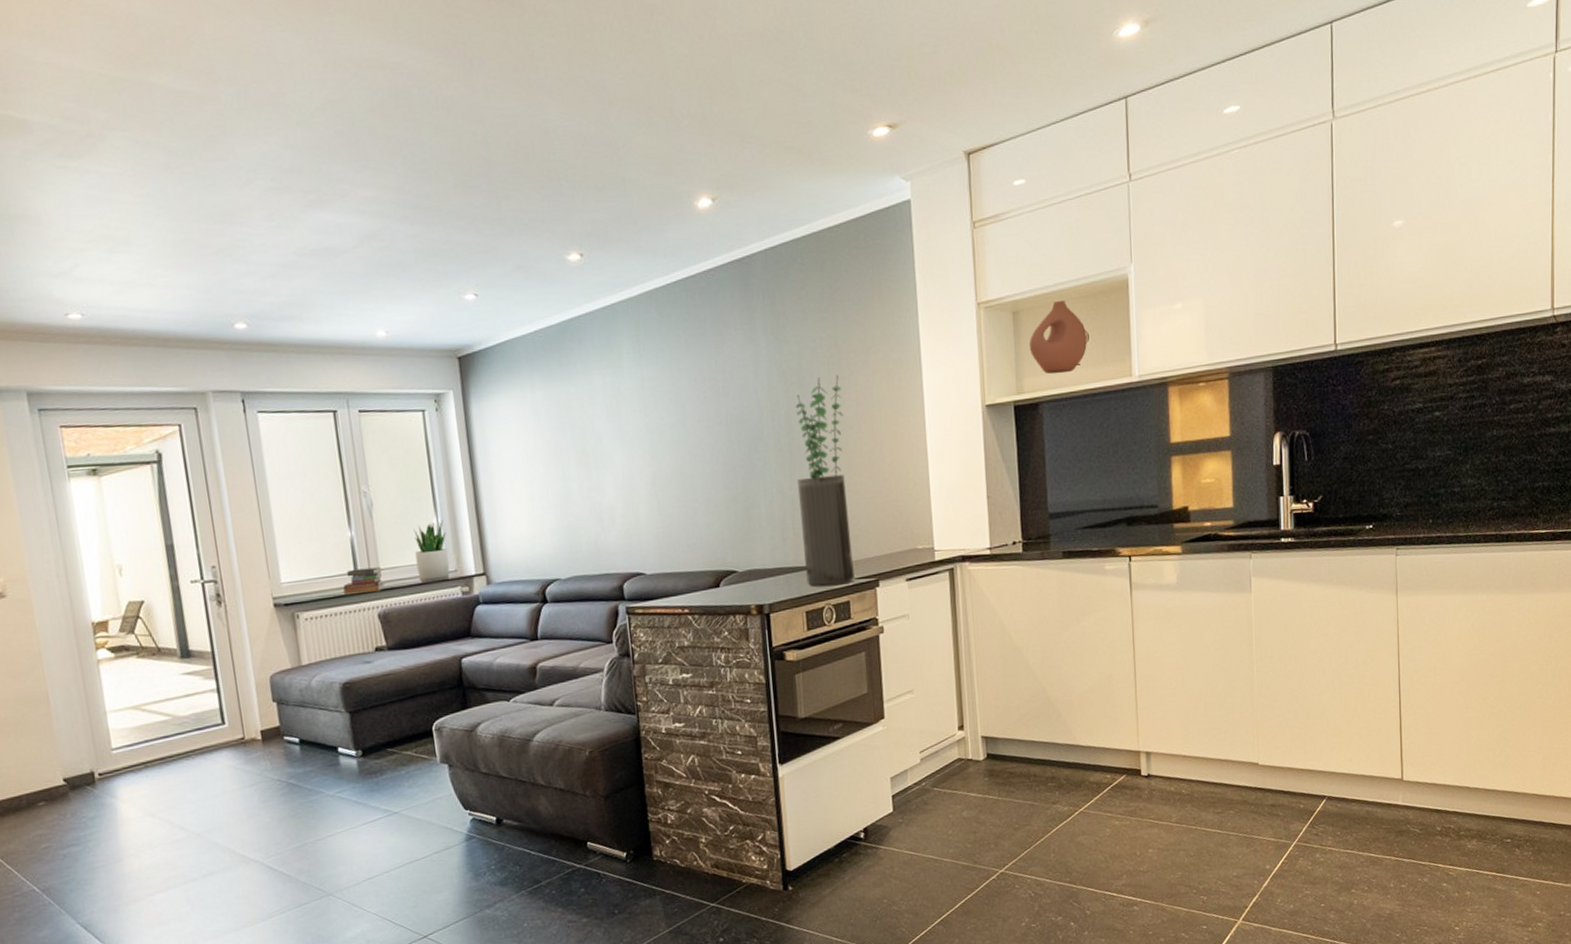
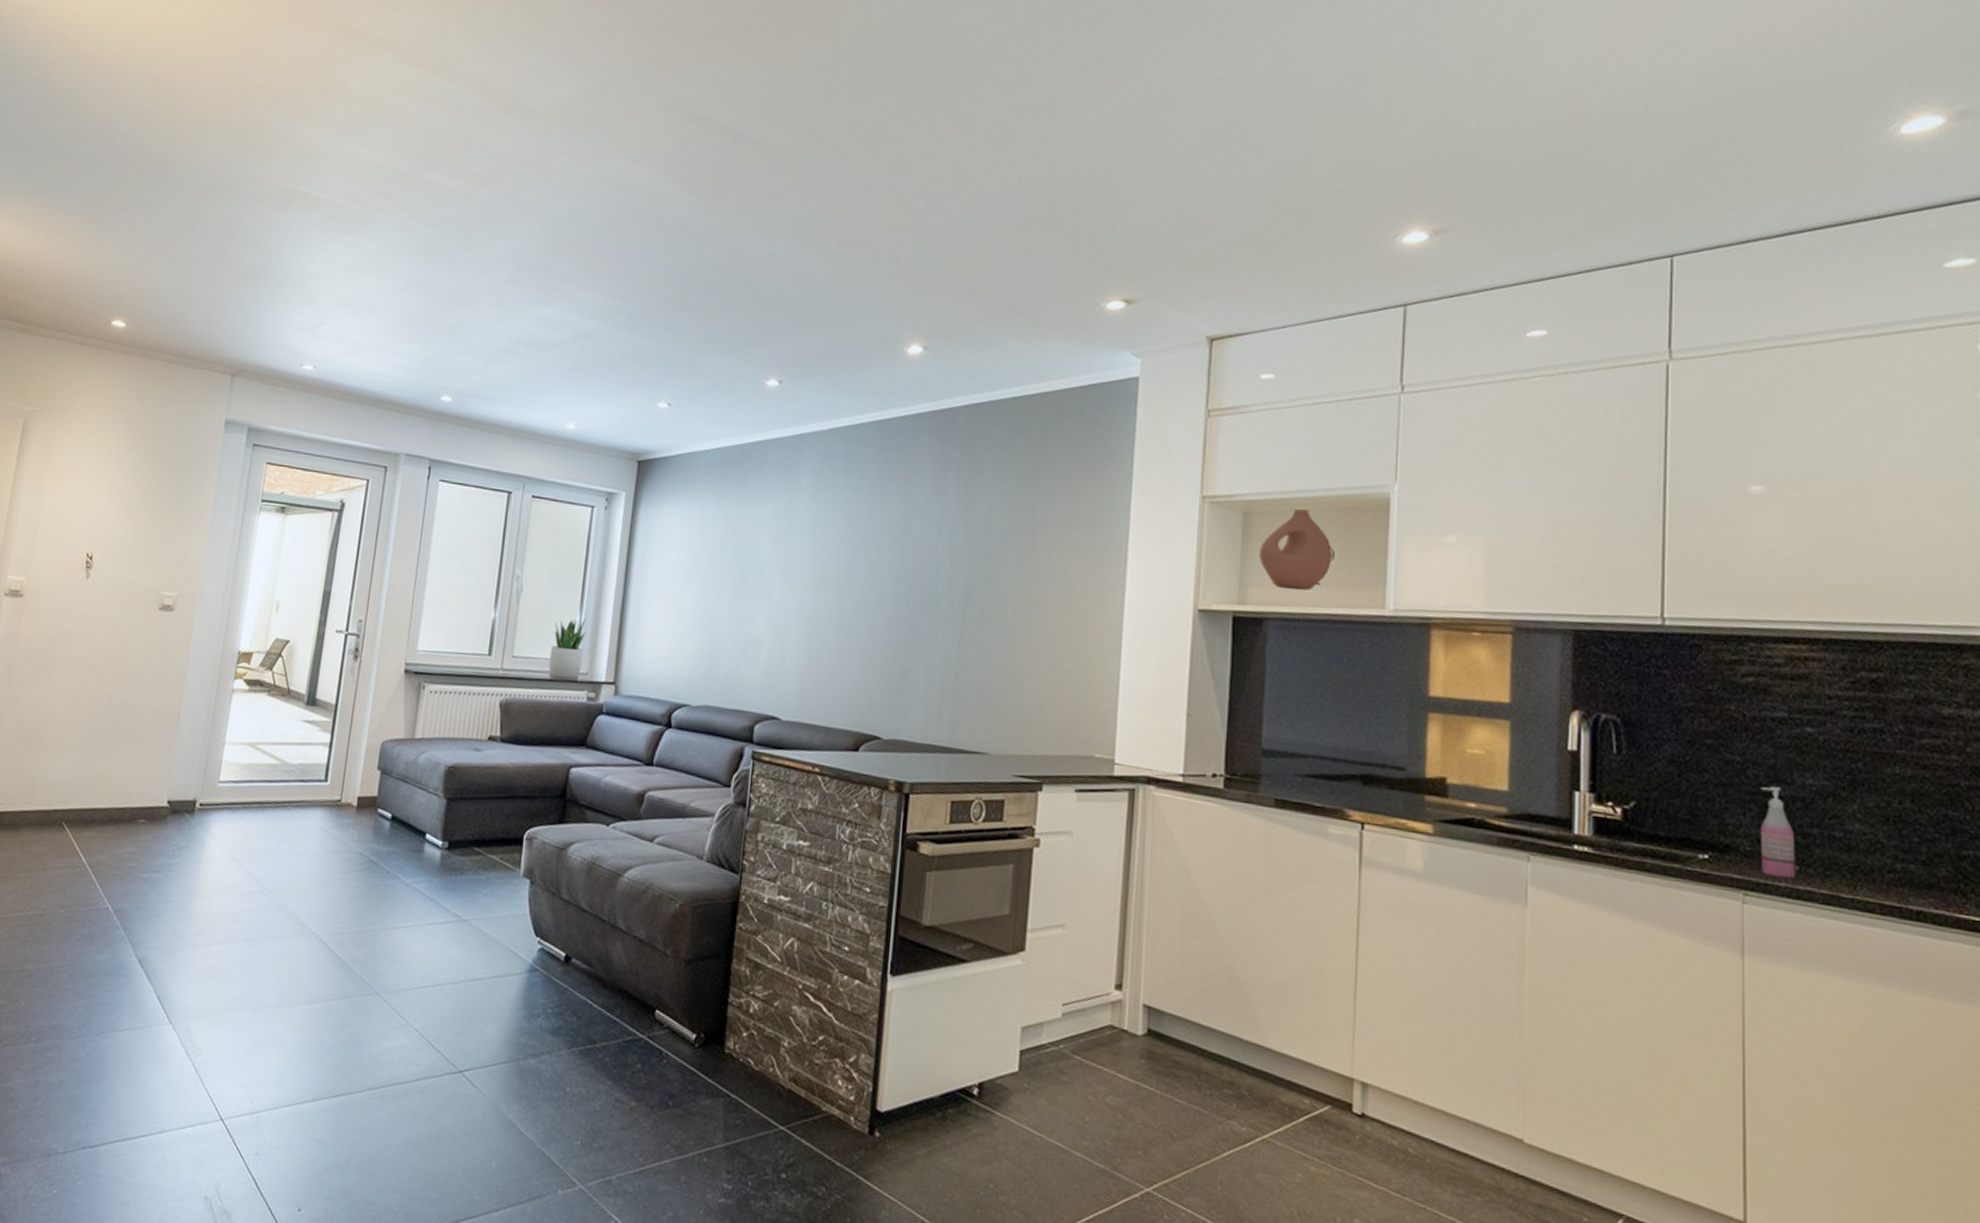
books: present [343,567,385,595] -> none [473,650,515,678]
vase: present [795,374,854,588] -> none [958,544,1031,781]
soap dispenser: none [1406,463,1430,532] -> present [1760,787,1796,880]

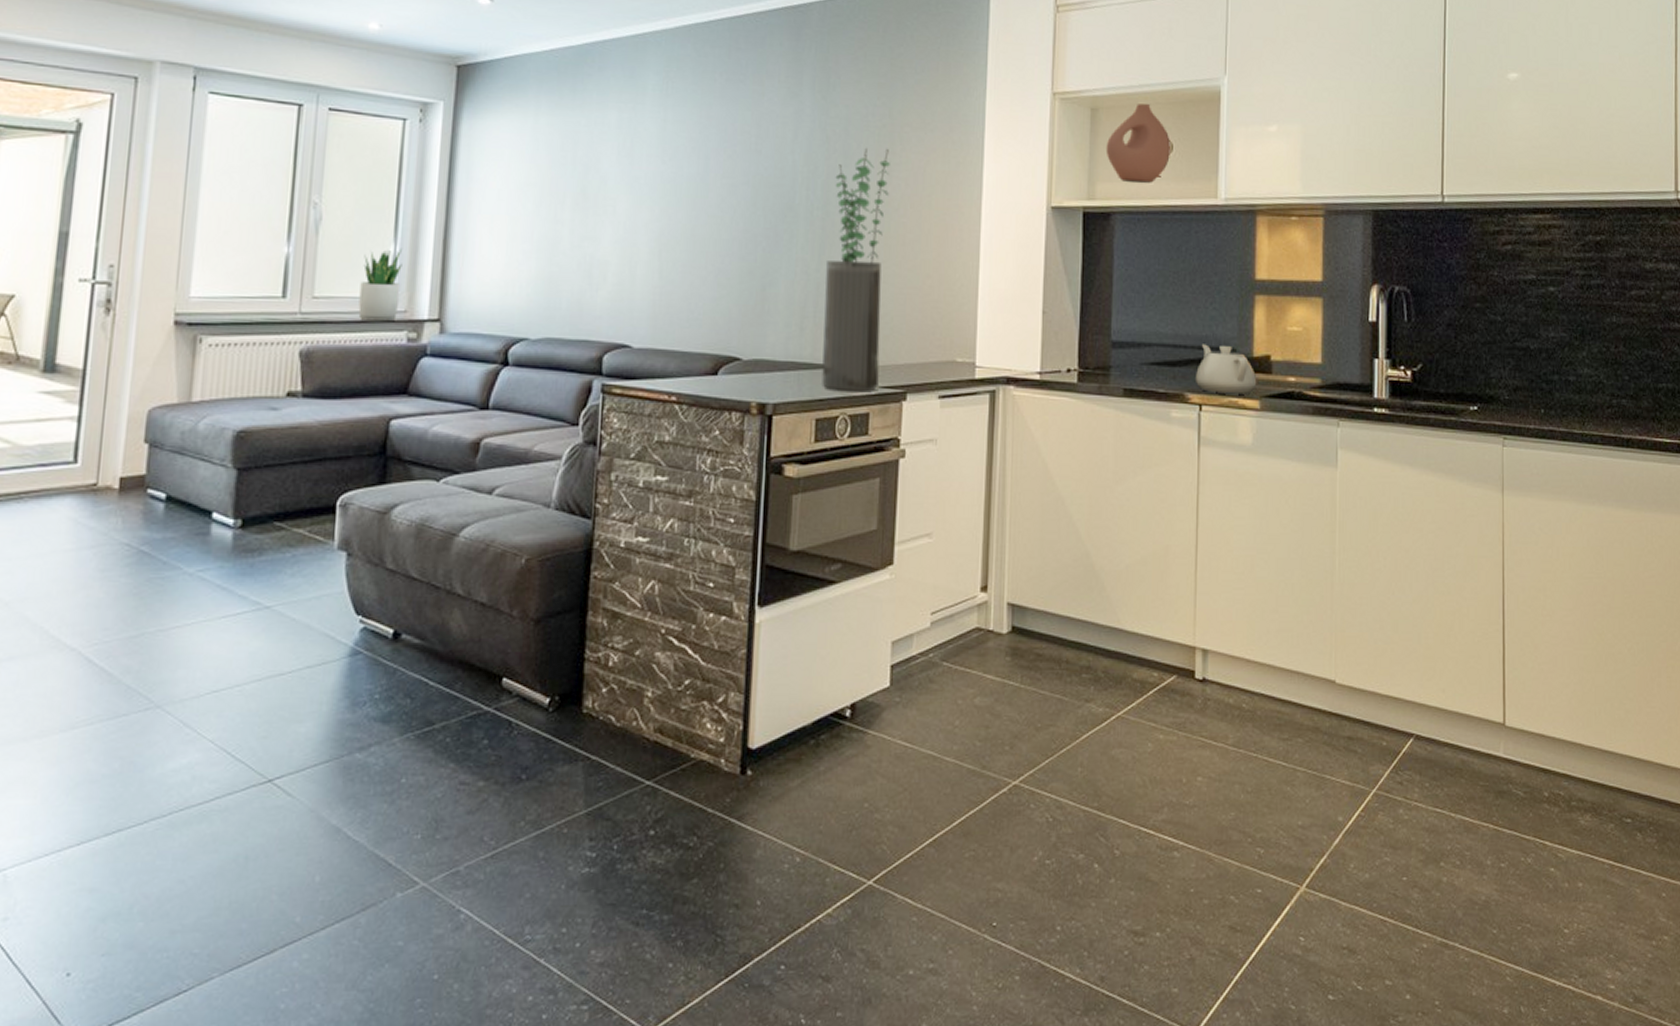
vase: none [958,544,1031,781] -> present [822,147,890,393]
teapot: none [1356,759,1430,817] -> present [1195,344,1257,394]
soap dispenser: present [1760,787,1796,880] -> none [1515,341,1542,421]

